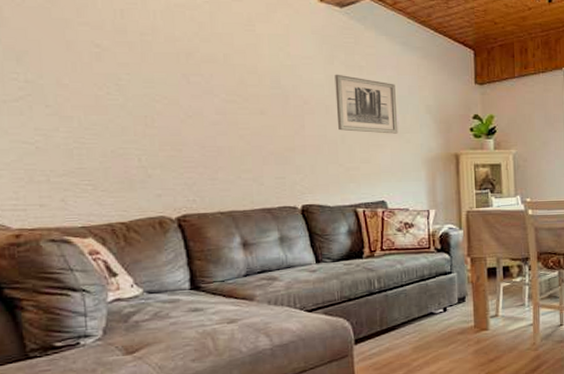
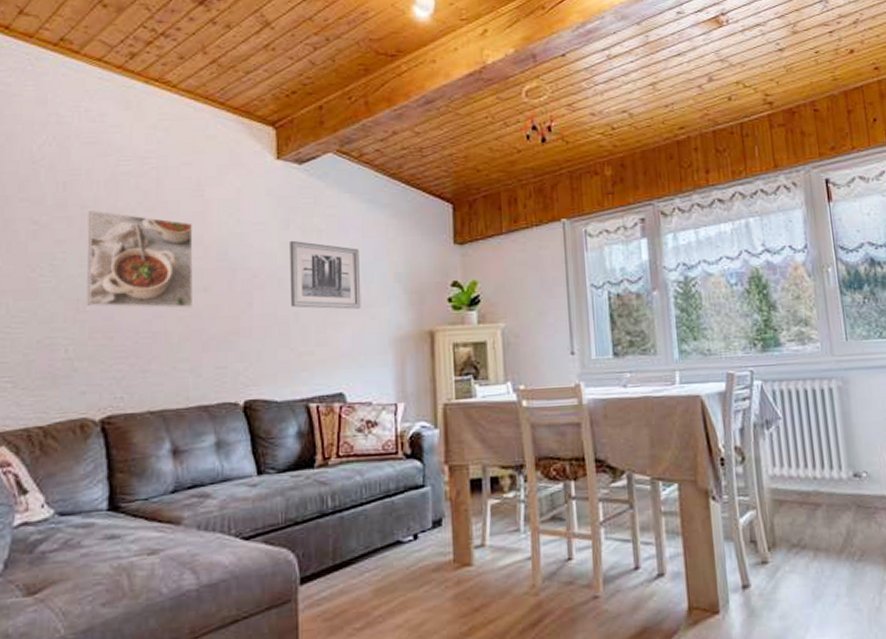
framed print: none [147,37,253,128] -> present [86,210,194,309]

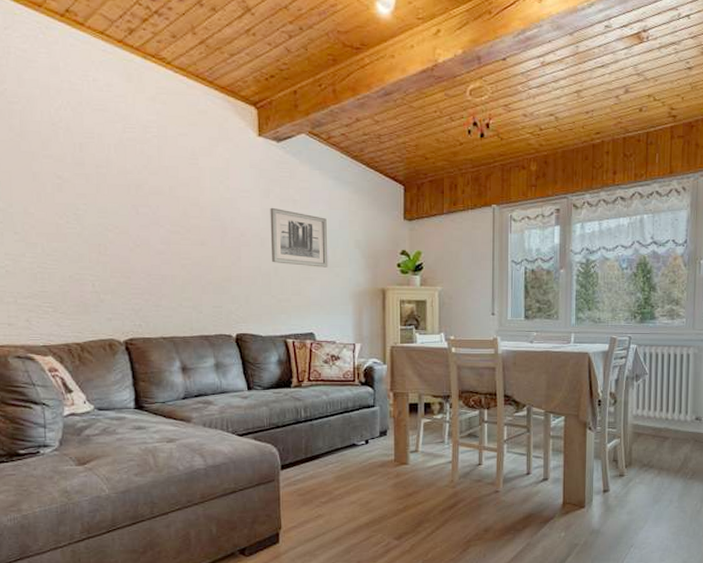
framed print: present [86,210,194,309] -> none [102,170,194,258]

